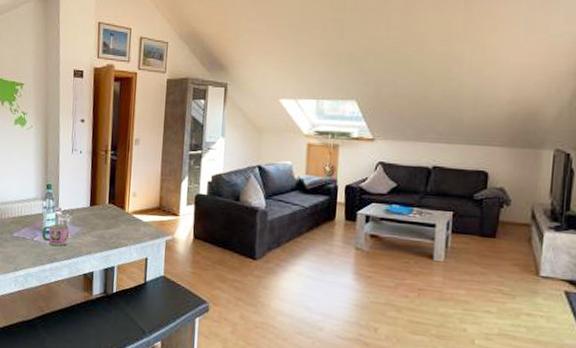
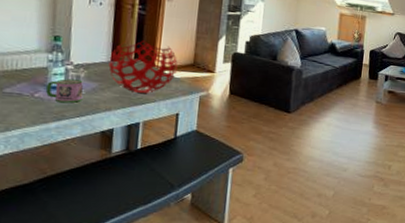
decorative sphere: none [88,184,145,237] -> present [108,39,178,93]

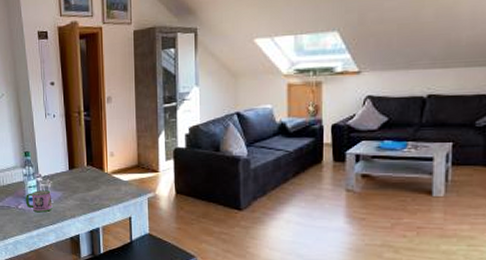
decorative sphere: present [108,39,178,93] -> none [67,145,124,198]

